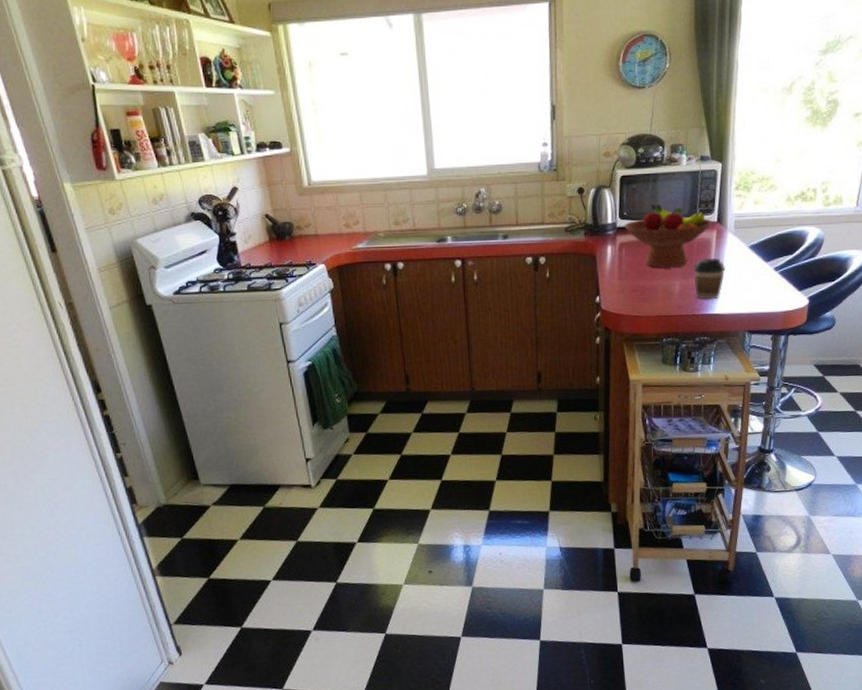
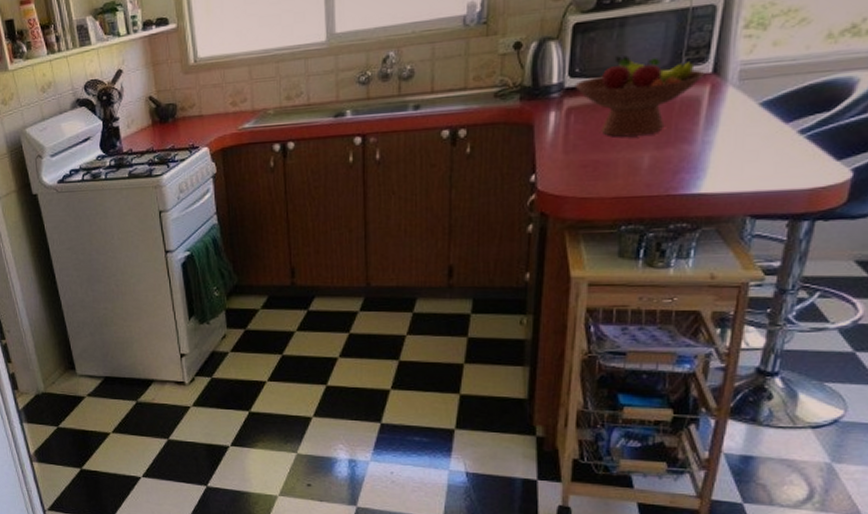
coffee cup: present [693,258,726,300] -> none [672,121,721,176]

